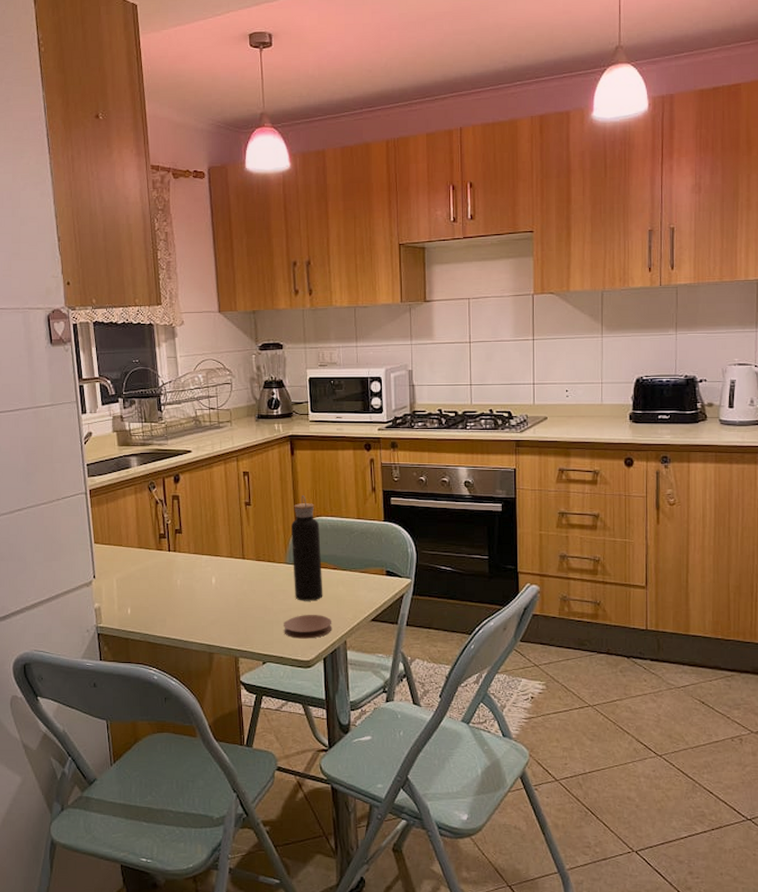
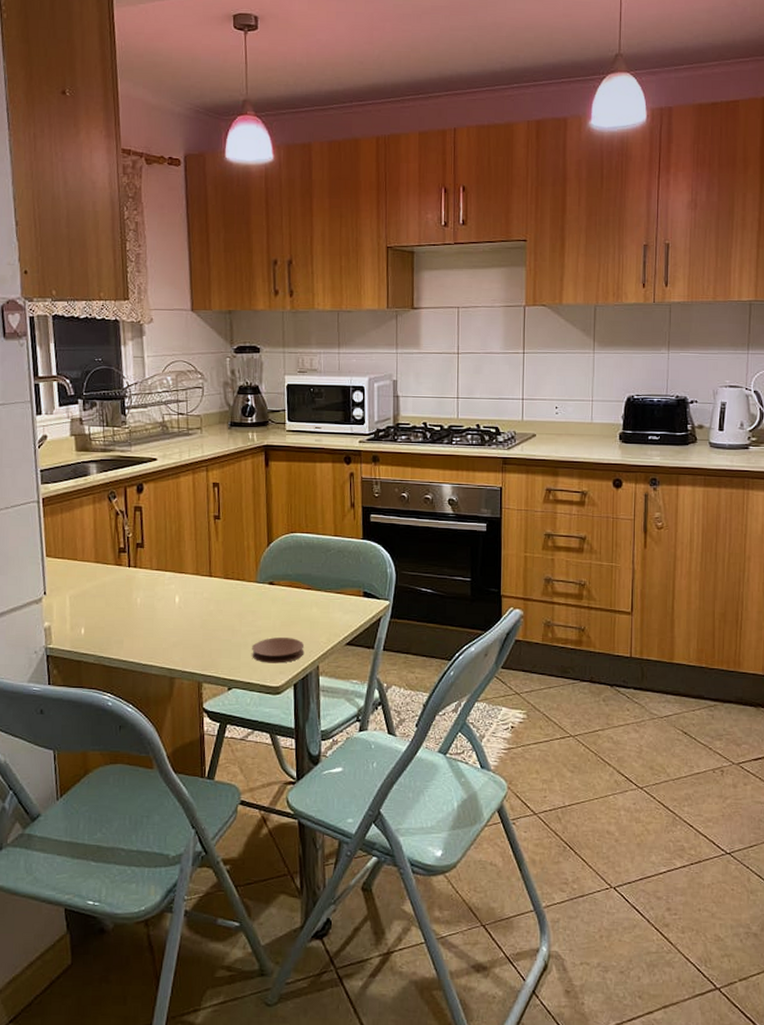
water bottle: present [292,495,323,601] -> none [263,510,296,623]

